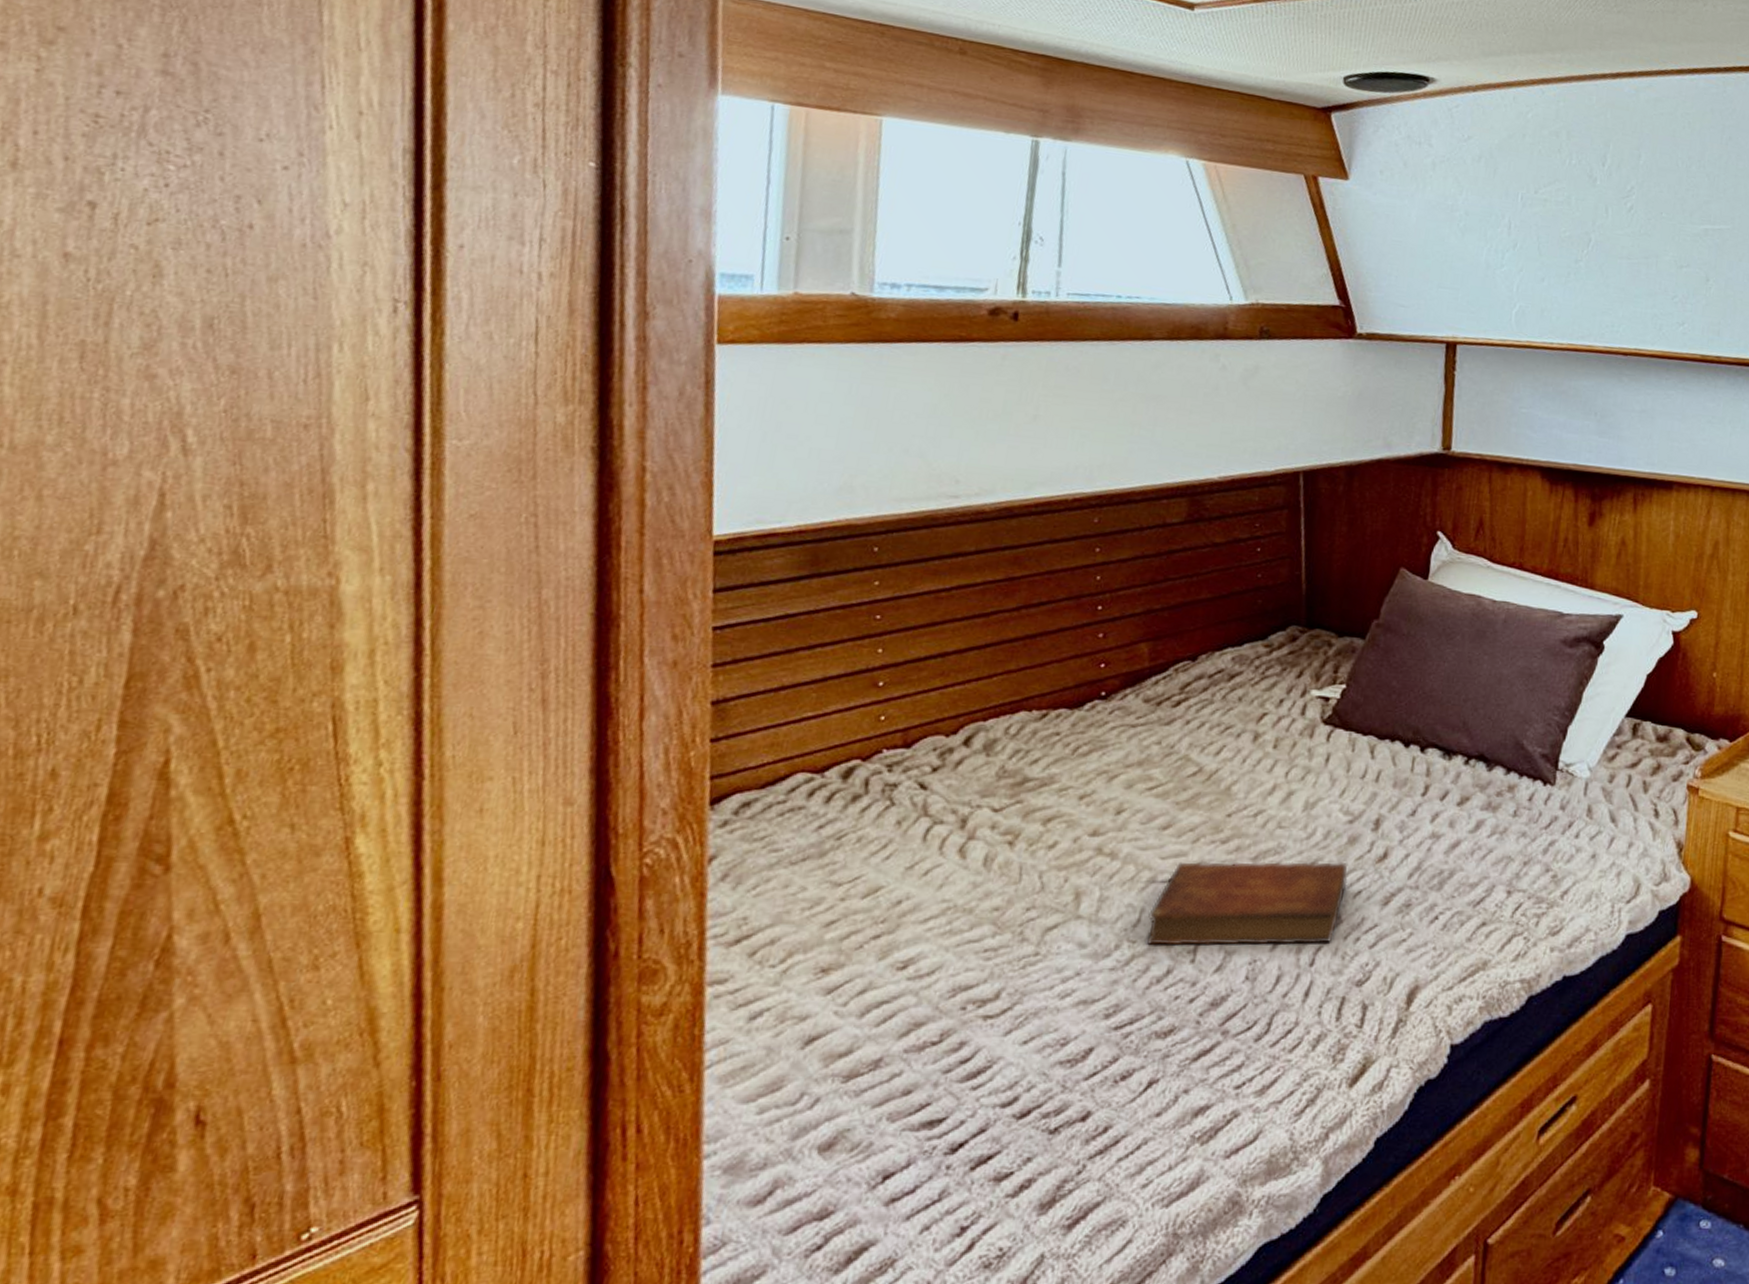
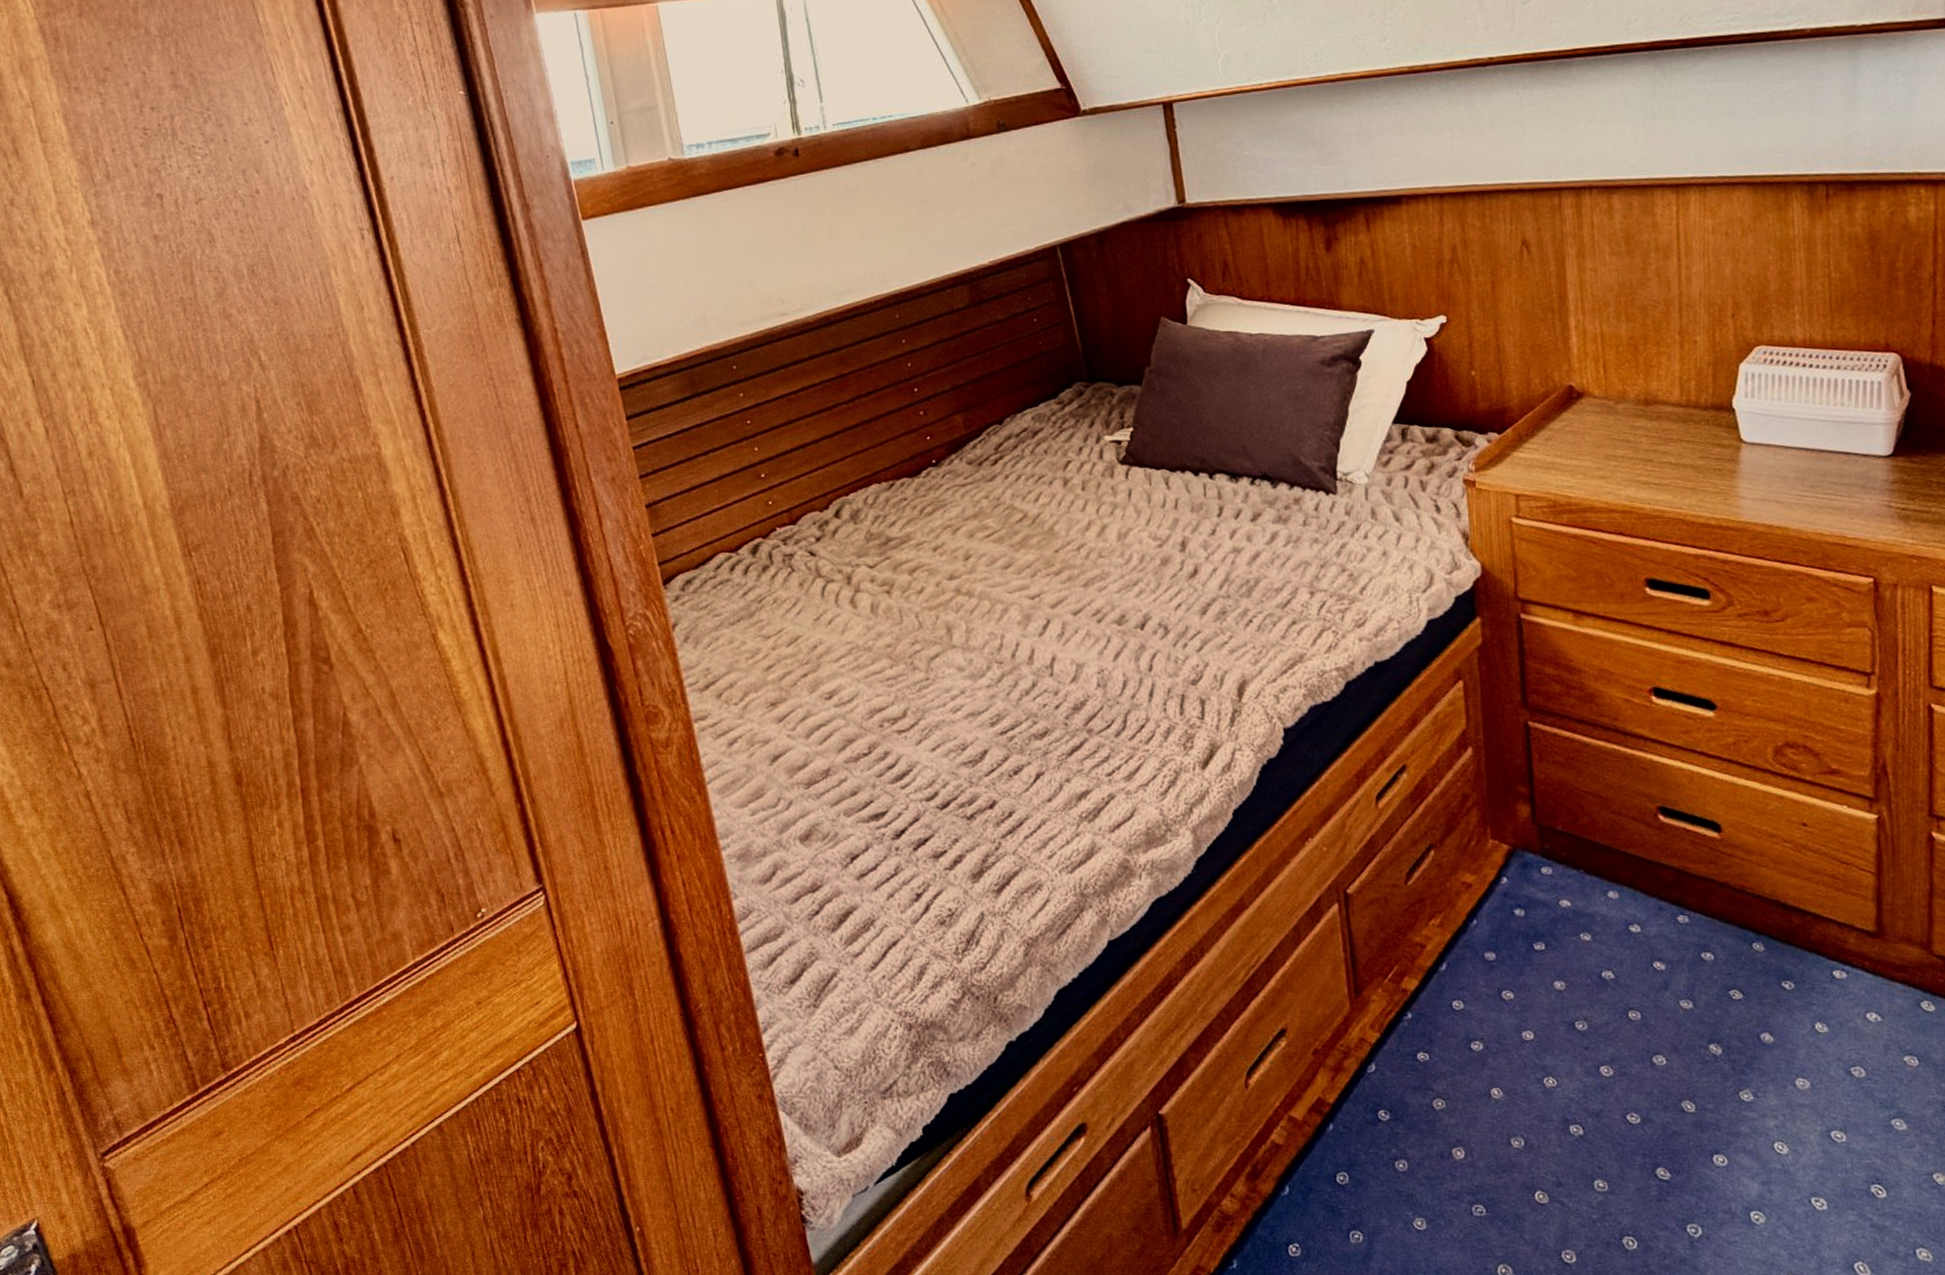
bible: present [1147,862,1348,946] -> none [1008,582,1168,665]

